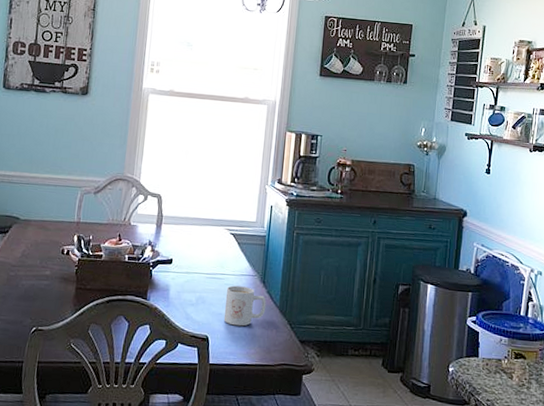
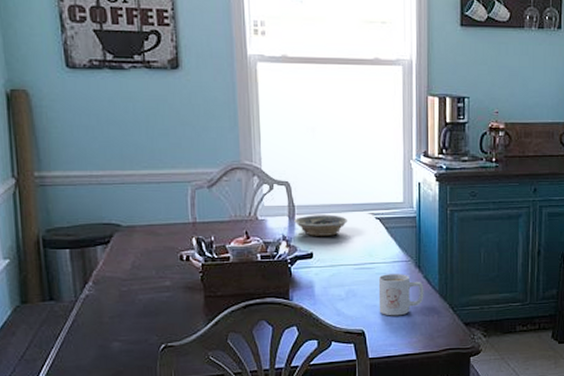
bowl: none [160,225,206,246] -> present [294,215,347,236]

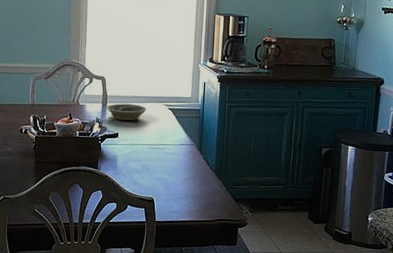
mug: present [378,274,424,316] -> none [166,154,203,189]

